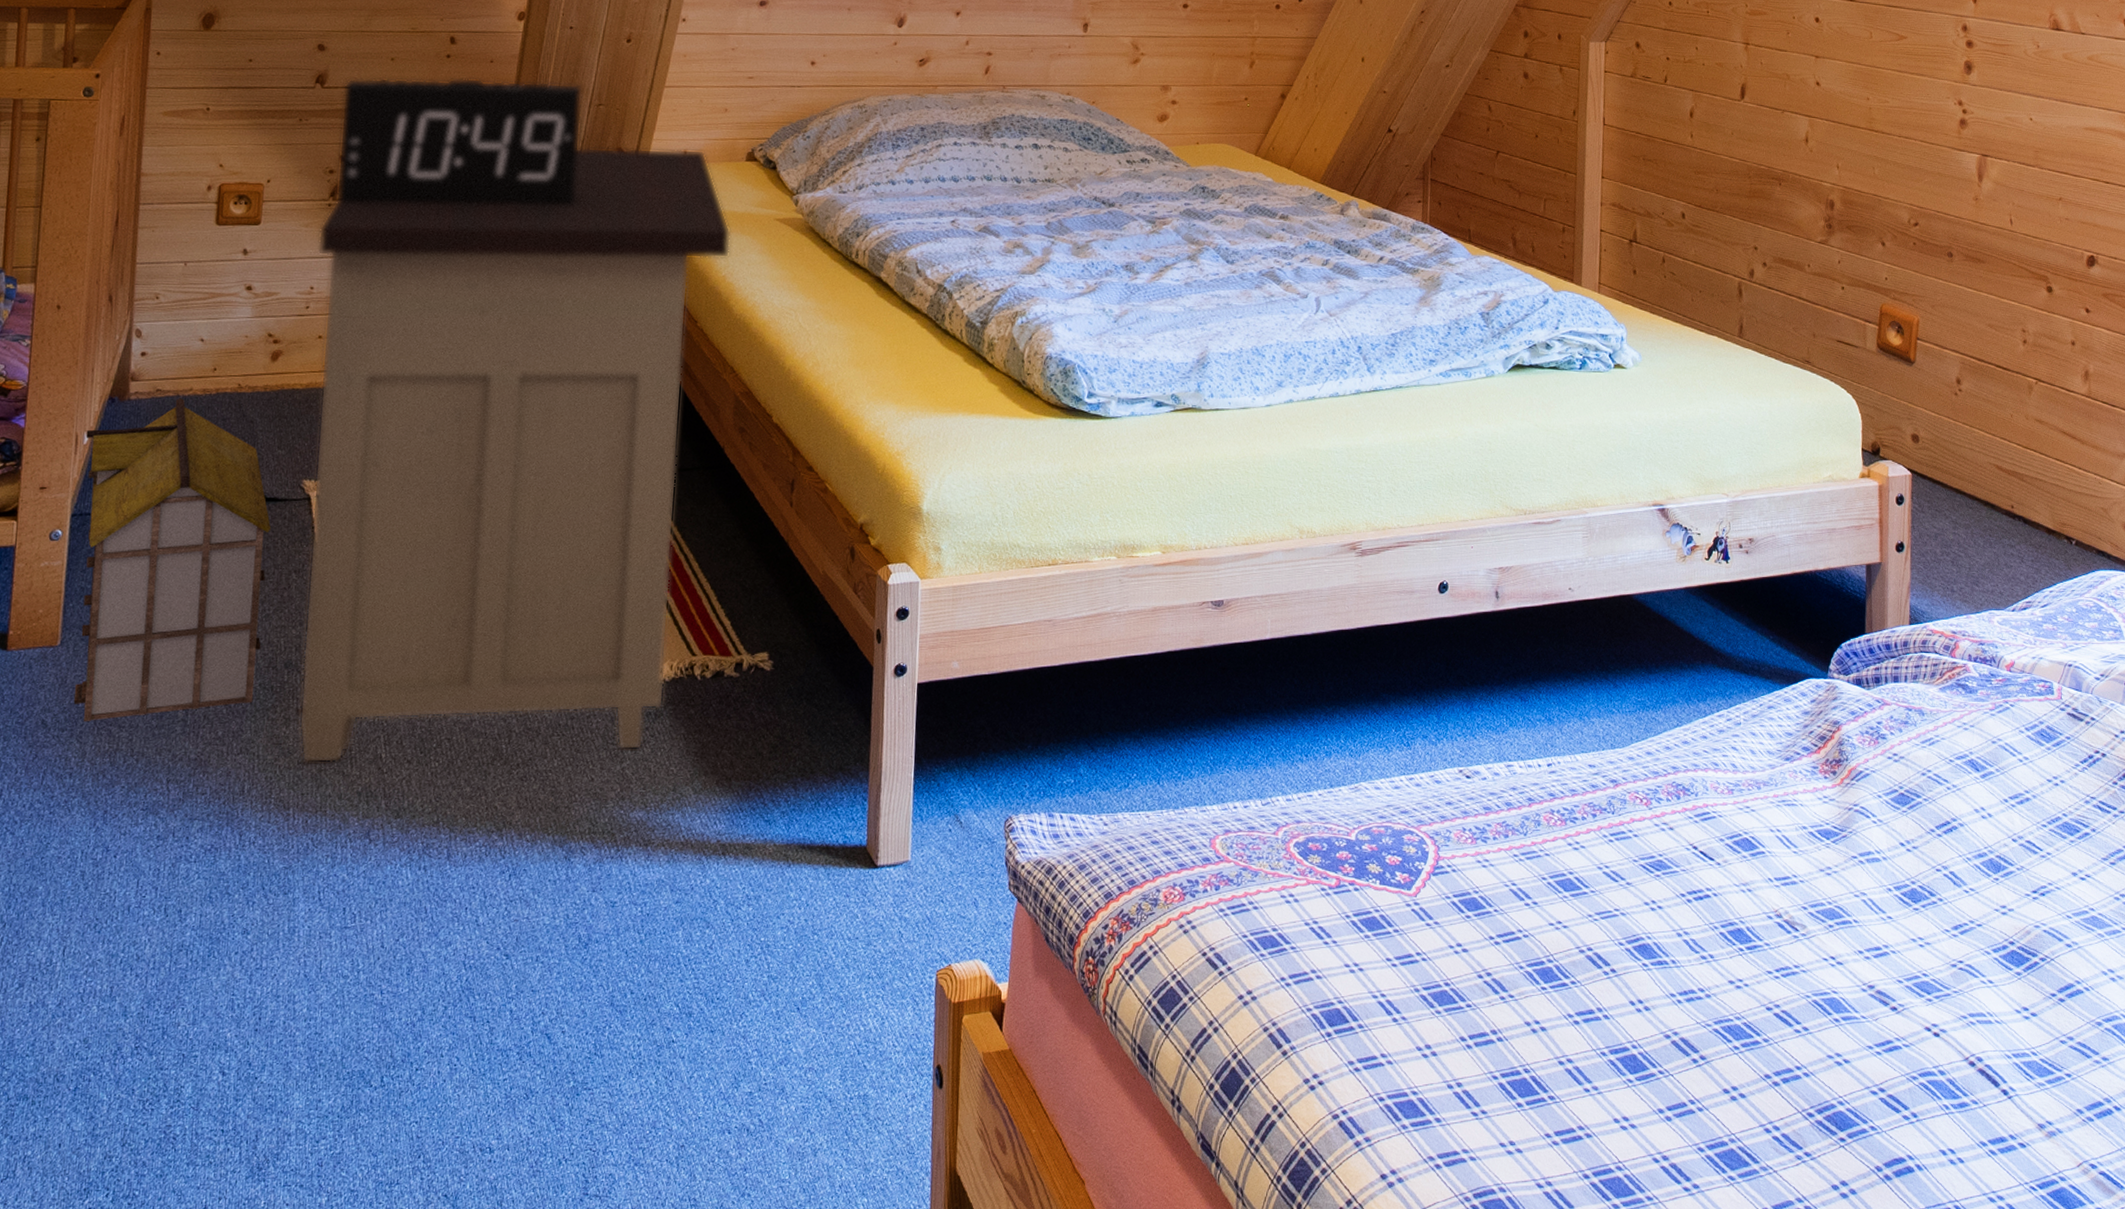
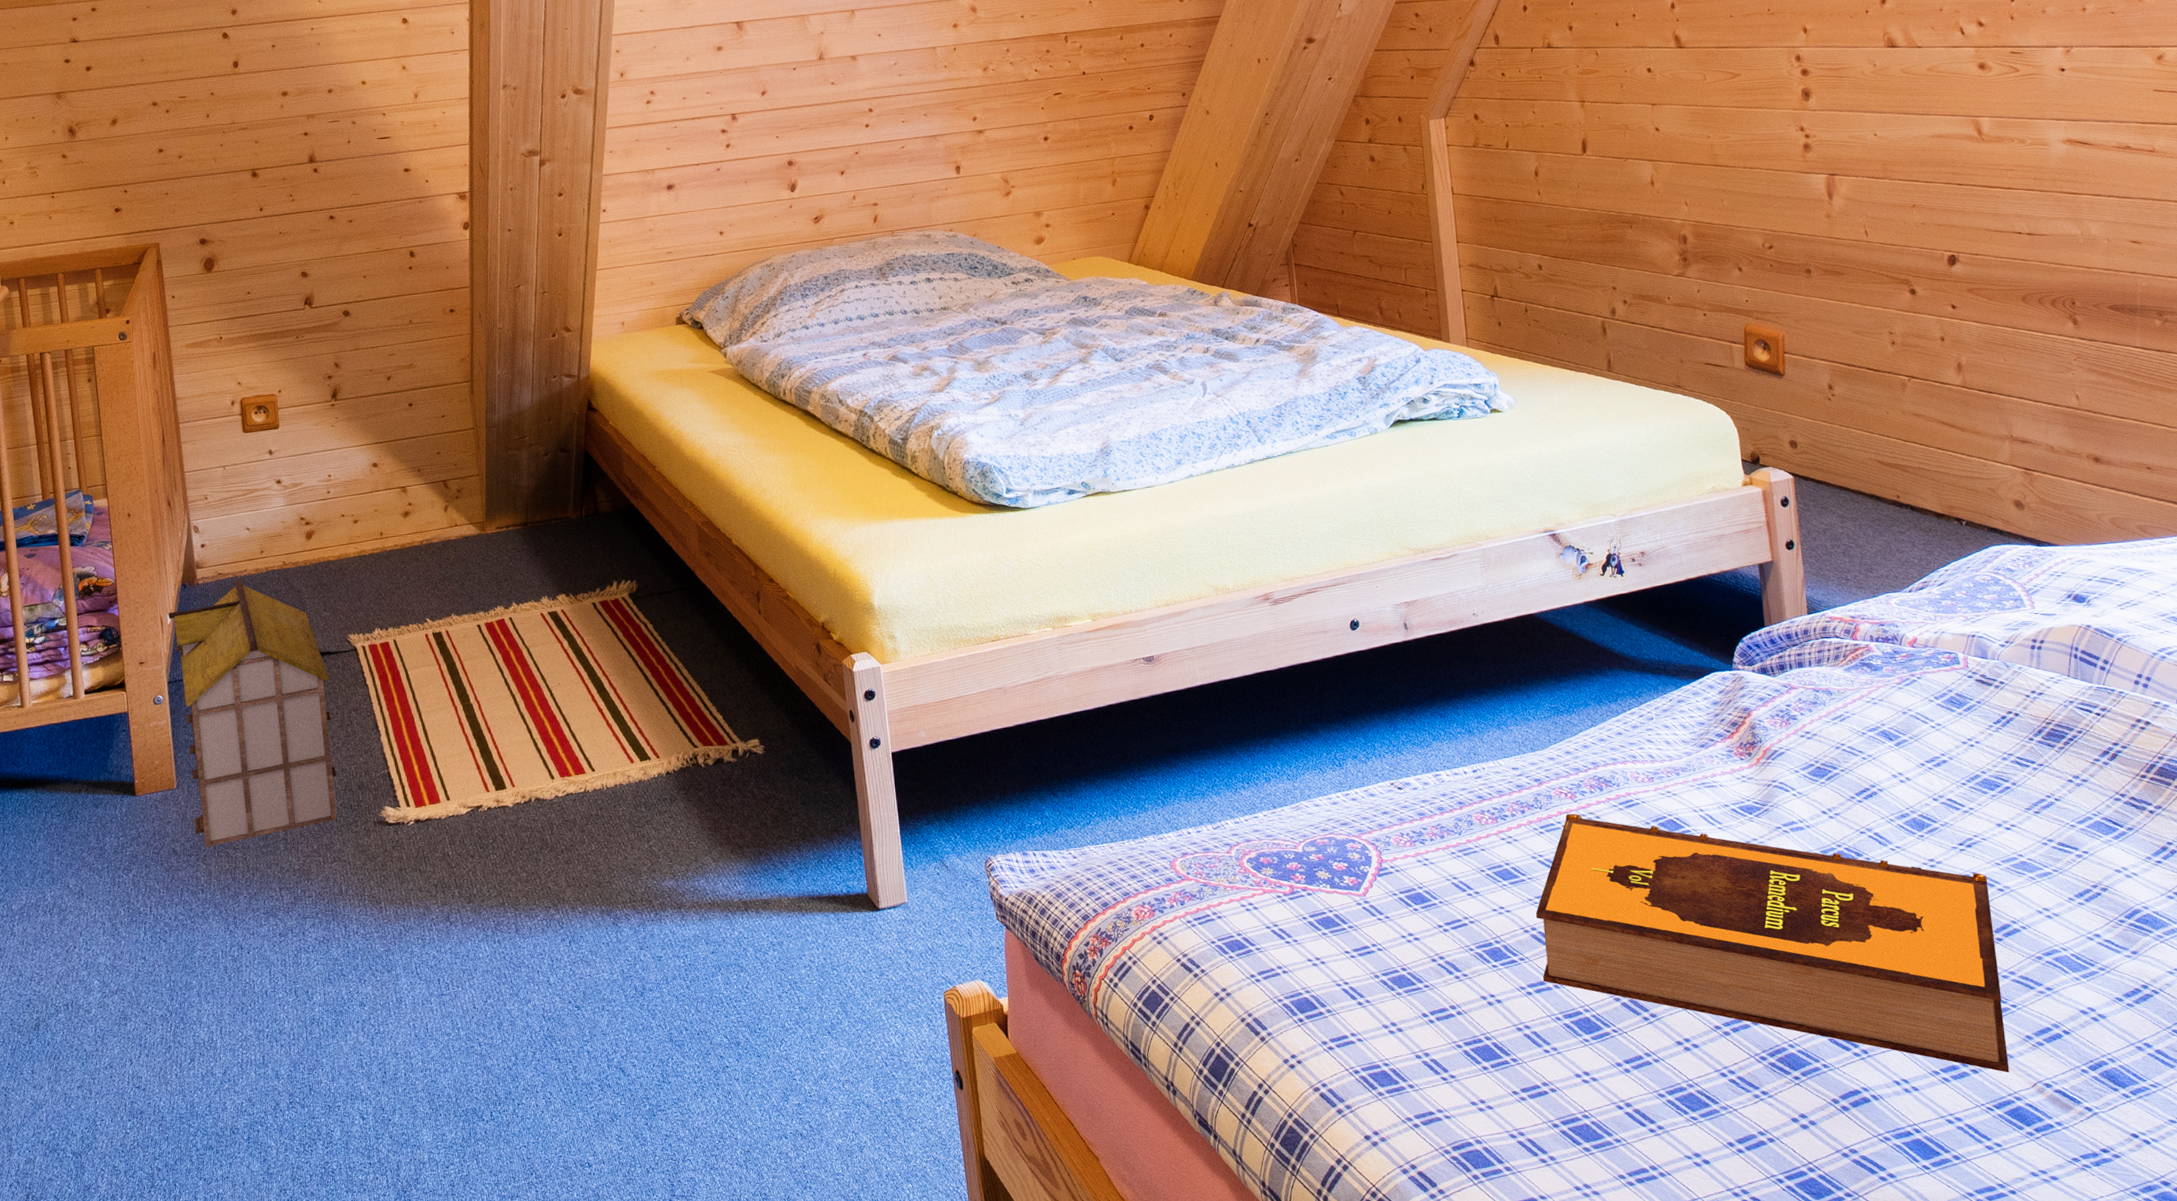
nightstand: present [298,147,731,763] -> none [327,320,676,865]
alarm clock: present [335,77,583,205] -> none [328,277,536,403]
hardback book: none [1593,822,2058,1149] -> present [1536,813,2009,1073]

